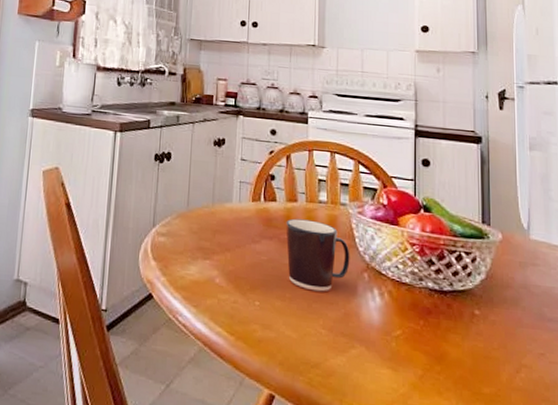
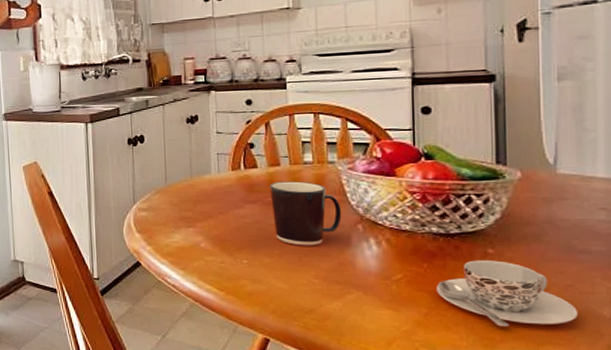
teacup: none [431,320,550,395] -> present [436,260,579,327]

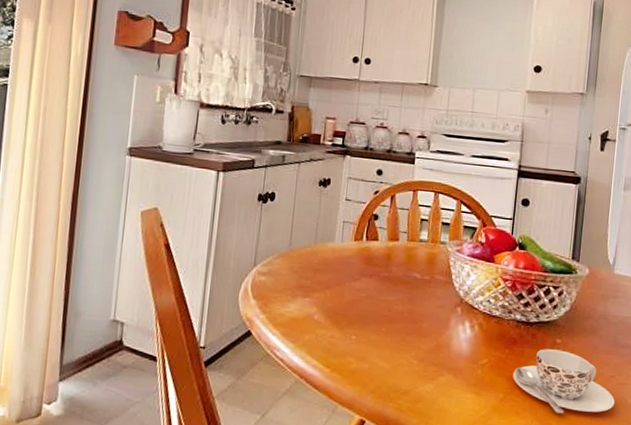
mug: present [269,181,342,246] -> none [385,257,446,326]

